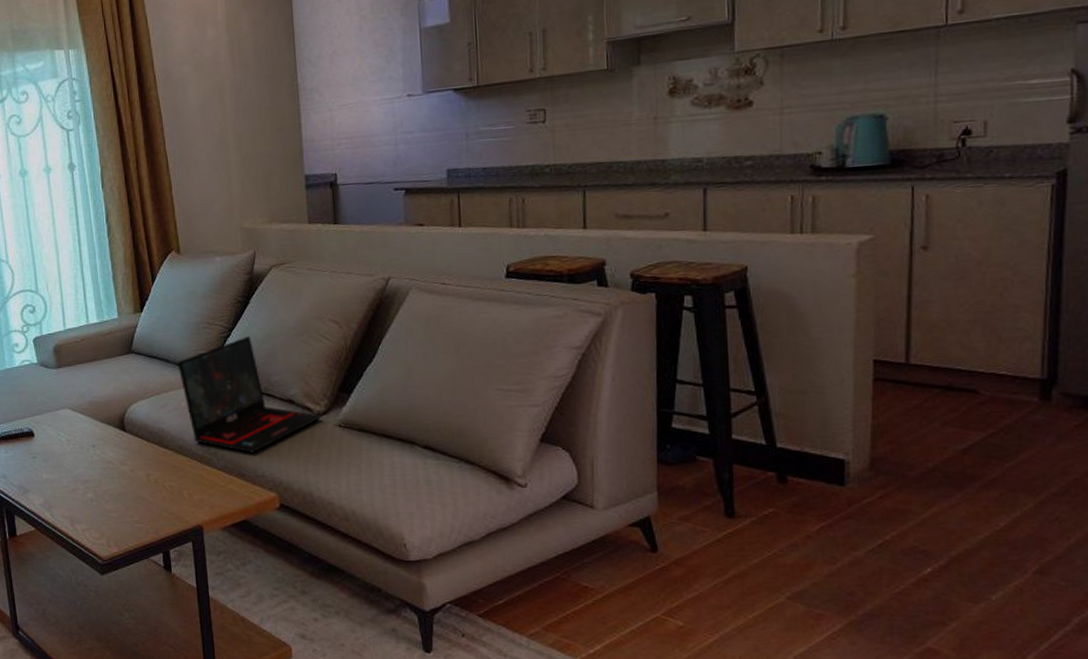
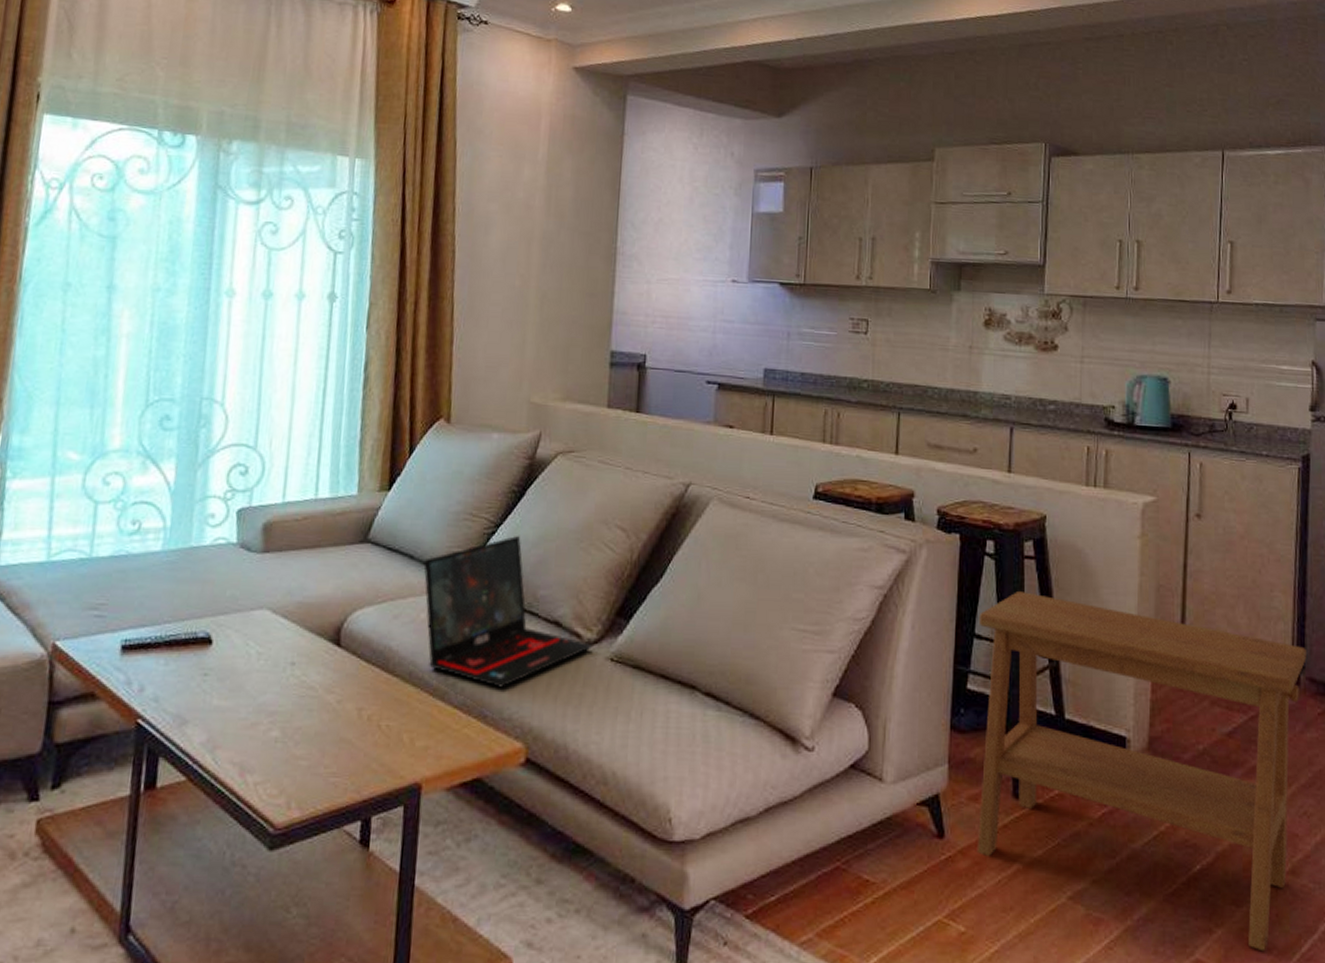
side table: none [680,337,1060,641] -> present [976,590,1307,952]

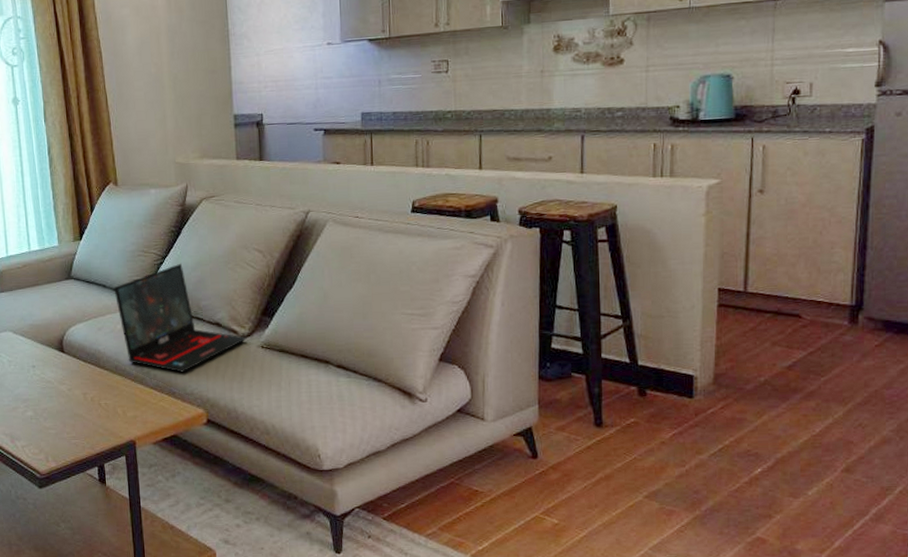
side table: present [976,590,1307,952] -> none [559,268,865,530]

